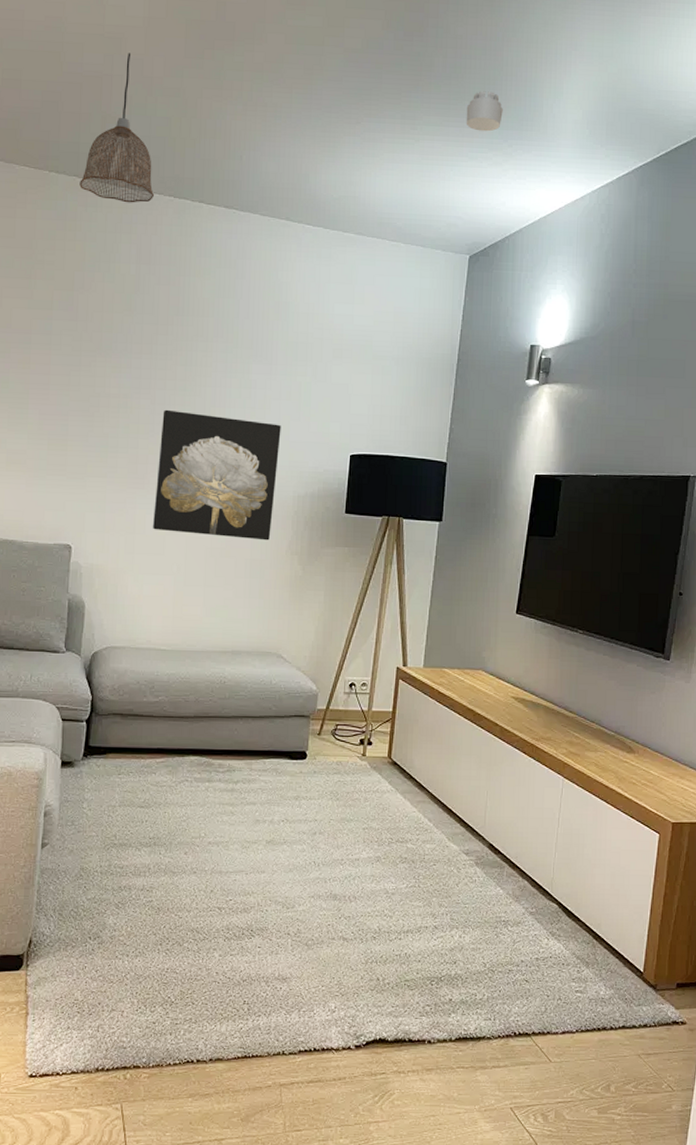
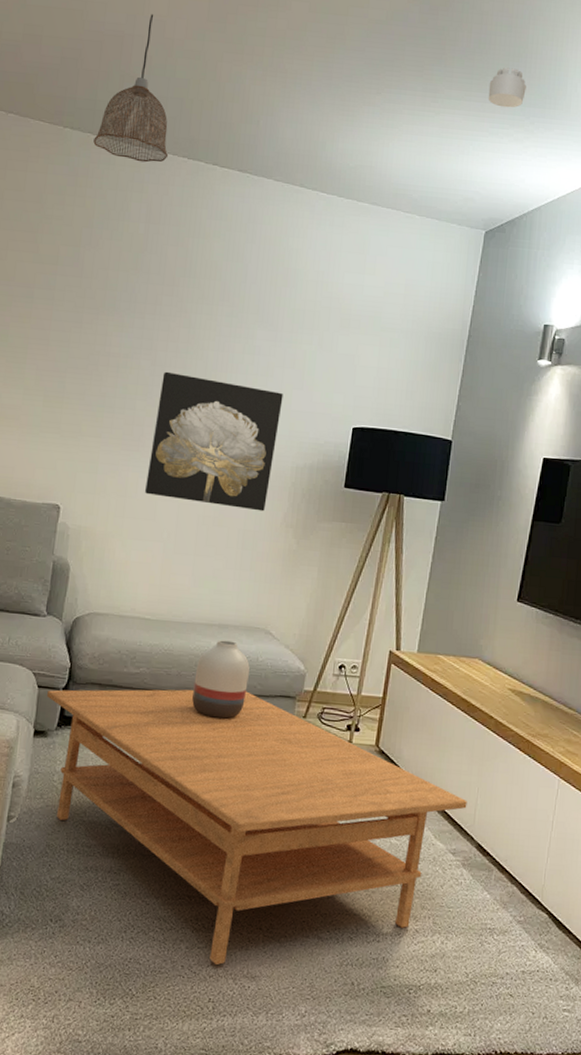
coffee table: none [71,713,478,970] -> present [47,689,467,966]
vase: none [211,666,264,740] -> present [192,640,250,719]

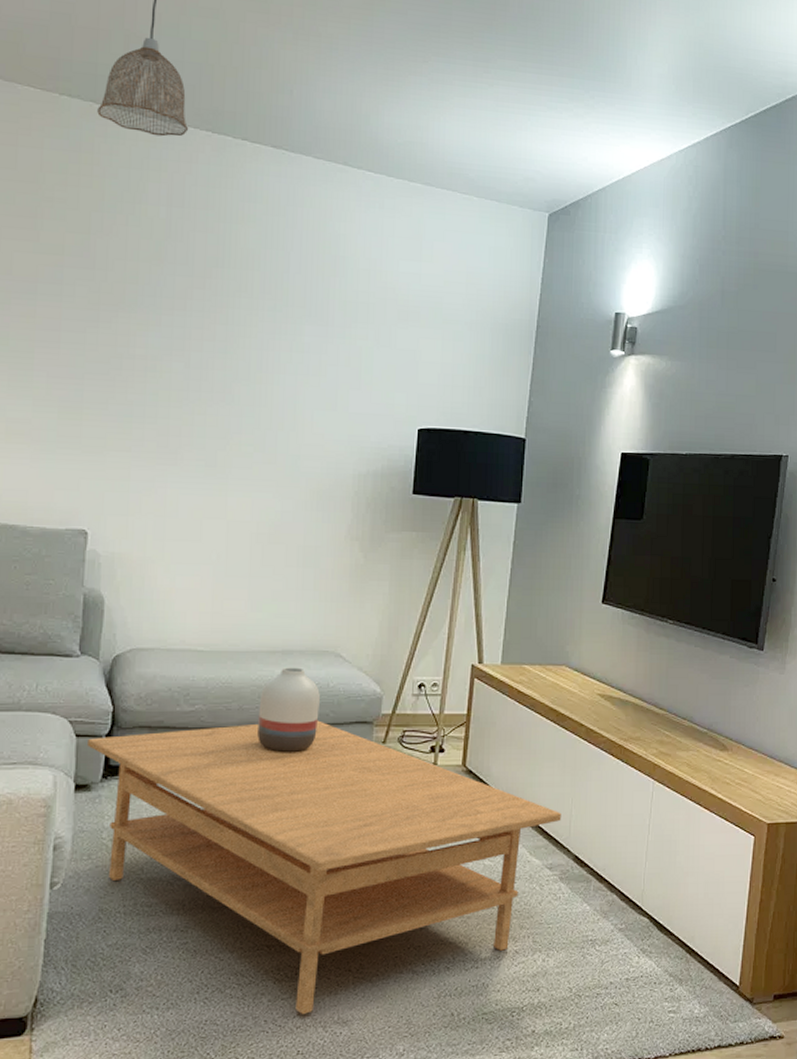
wall art: present [144,371,283,512] -> none [186,374,339,525]
smoke detector: present [488,67,526,108] -> none [544,36,584,81]

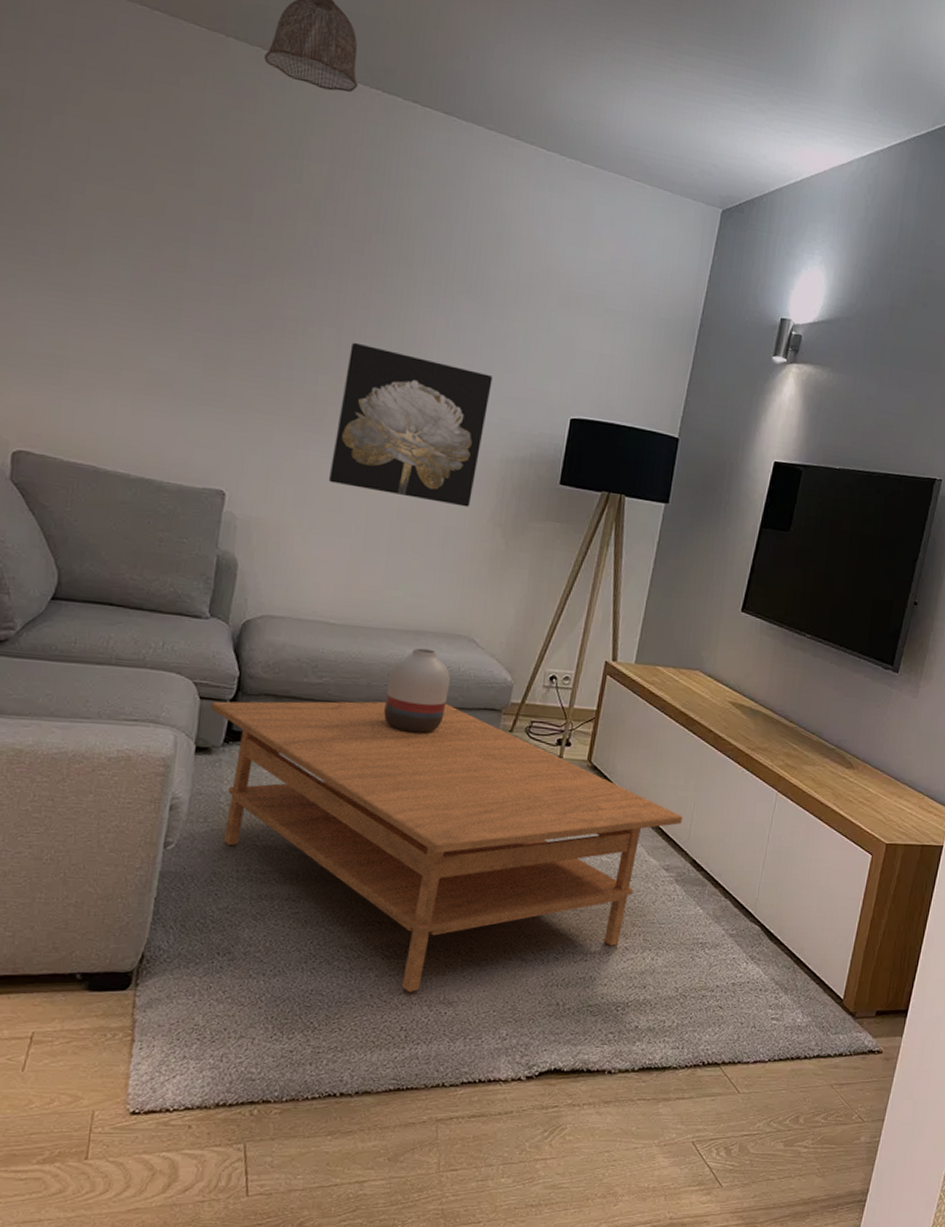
wall art: none [186,374,339,525] -> present [328,342,493,508]

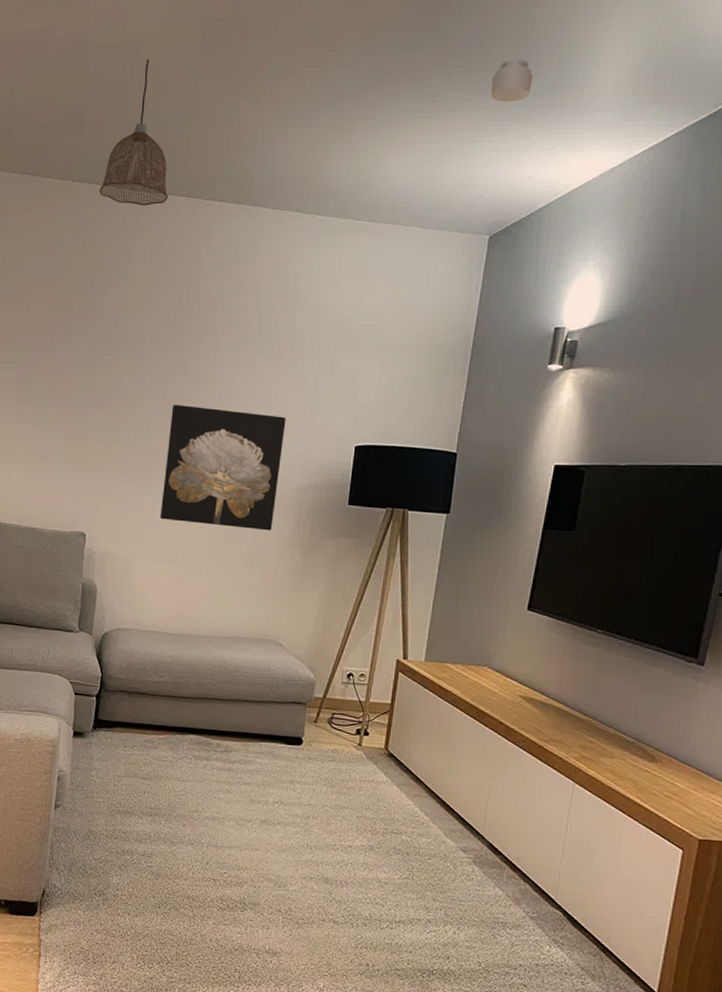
coffee table: present [211,701,683,993] -> none [83,696,478,941]
vase: present [384,647,450,733] -> none [210,651,262,723]
smoke detector: none [730,25,773,73] -> present [490,58,533,103]

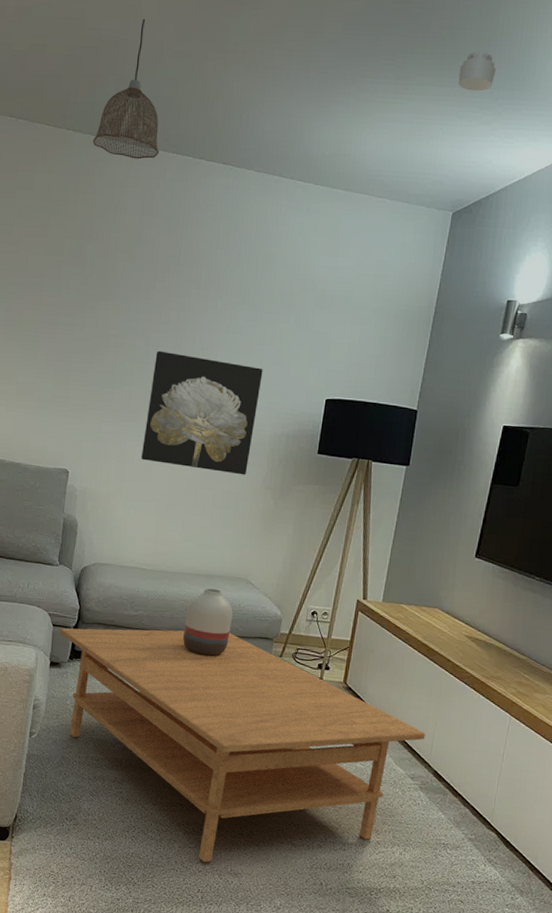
coffee table: none [83,696,478,941] -> present [60,628,426,863]
vase: none [210,651,262,723] -> present [183,588,233,656]

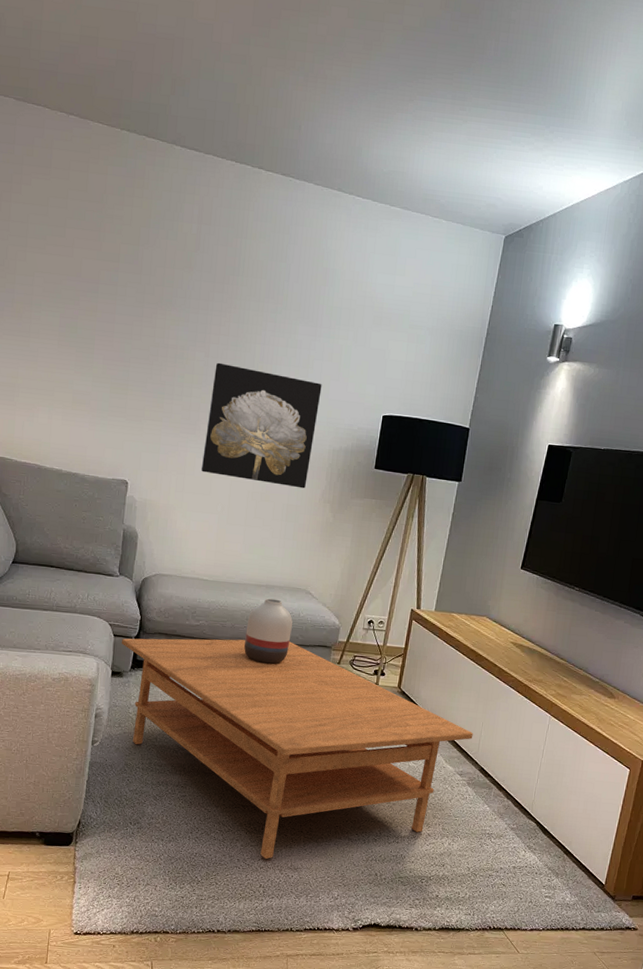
pendant lamp: present [93,19,160,159] -> none [148,17,218,165]
smoke detector: present [458,51,496,91] -> none [512,76,548,117]

